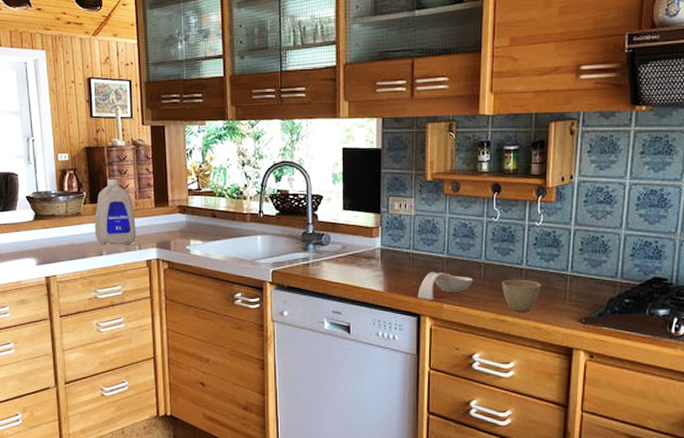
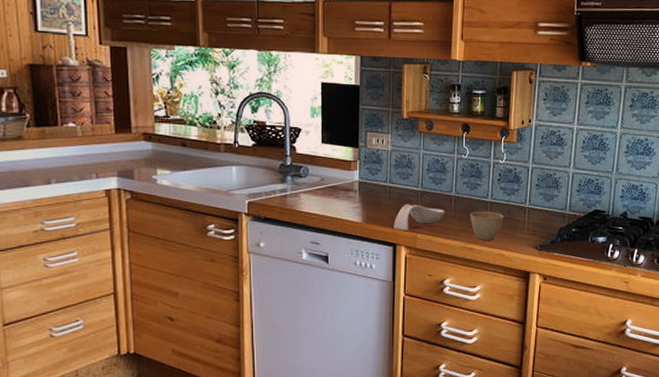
bottle: present [94,178,136,245] -> none [40,100,93,173]

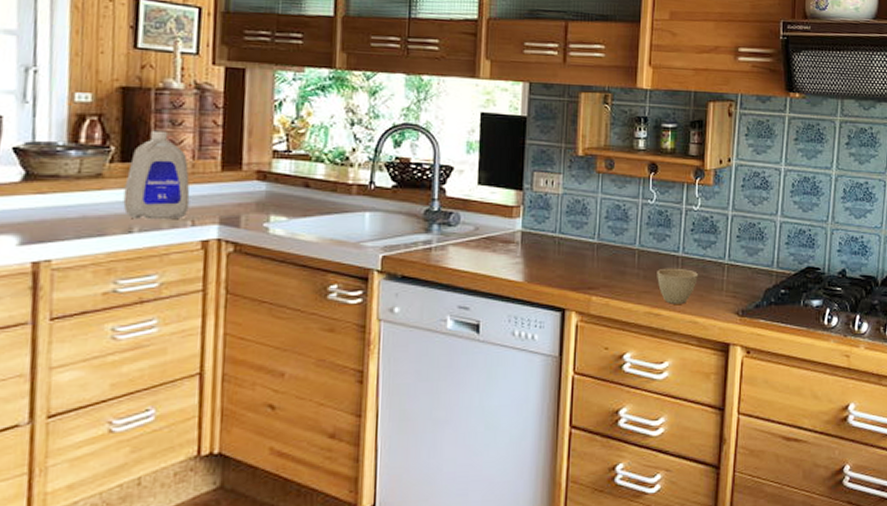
bottle: none [40,100,93,173] -> present [123,130,190,220]
spoon rest: present [393,204,445,230] -> none [562,259,627,292]

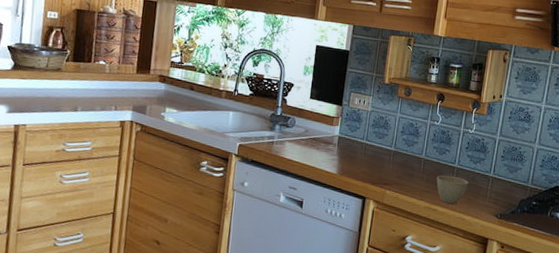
bottle: present [123,130,190,220] -> none [72,41,116,105]

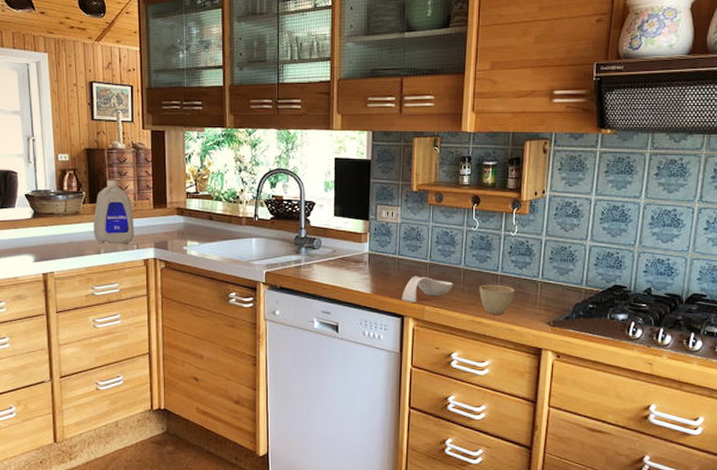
bottle: none [72,41,116,105] -> present [93,180,135,244]
spoon rest: none [365,161,414,186] -> present [402,276,454,302]

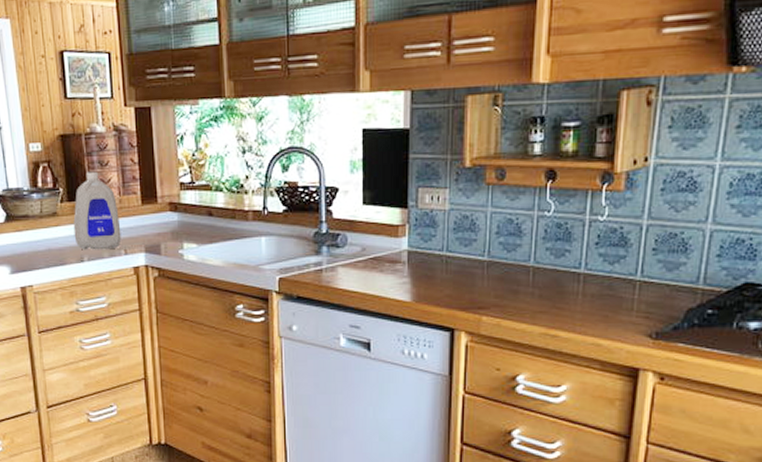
spoon rest: present [402,276,454,302] -> none [451,278,520,312]
cup: present [479,284,515,314] -> none [554,286,603,325]

